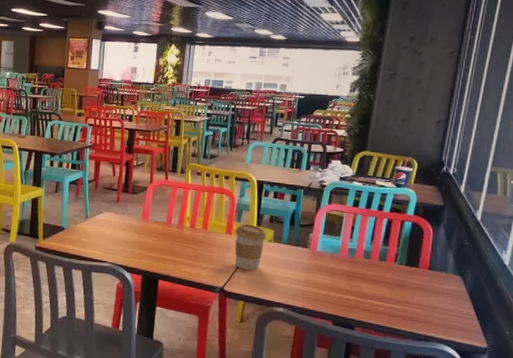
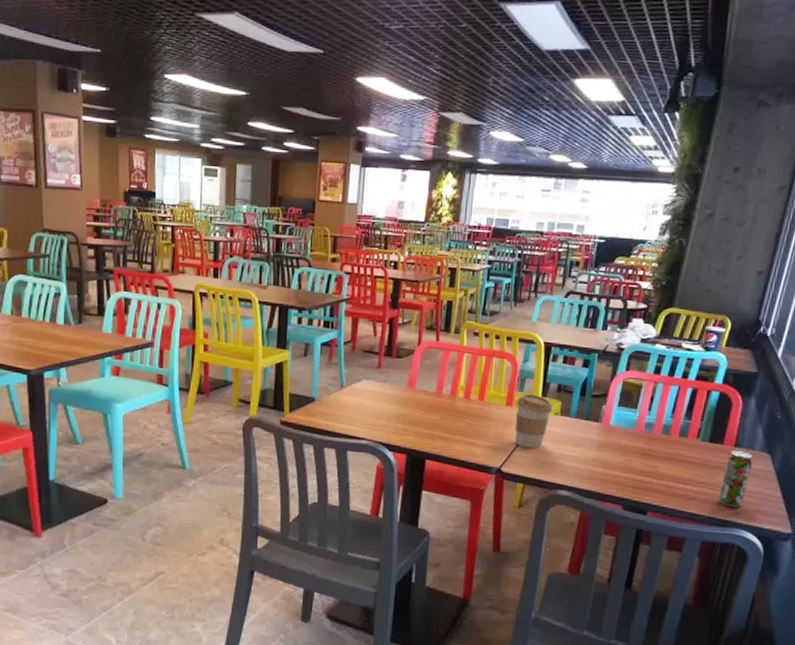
beverage can: none [418,273,447,324] -> present [718,450,753,508]

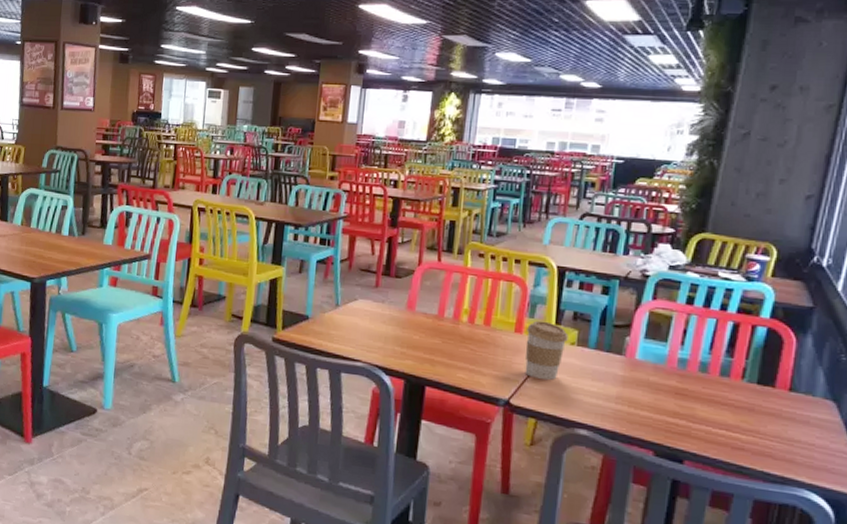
beverage can: present [718,450,753,508] -> none [772,395,814,463]

